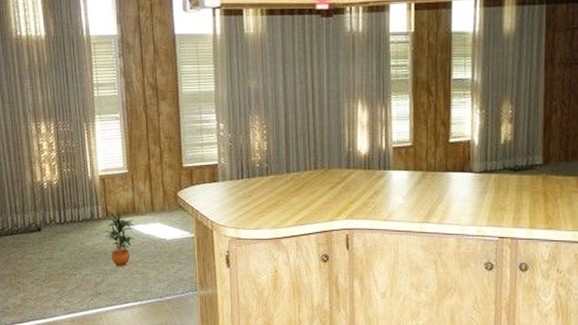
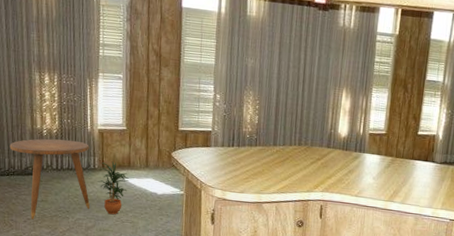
side table: none [11,190,98,280] -> present [9,138,90,220]

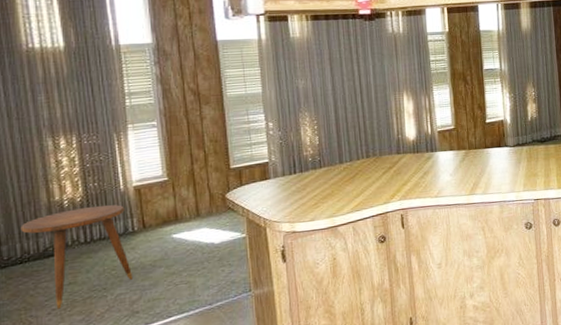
potted plant: present [98,161,130,215] -> none [139,218,179,280]

